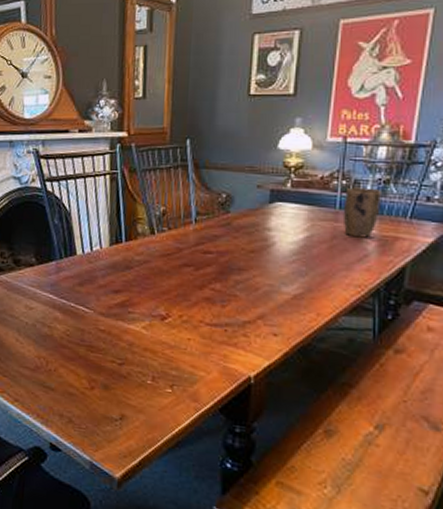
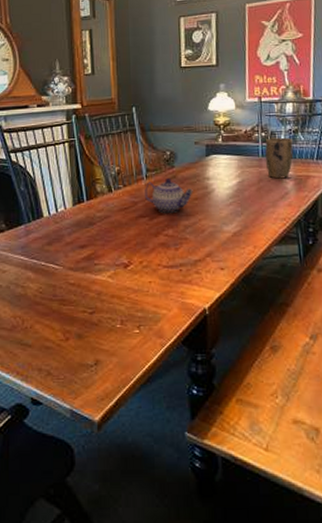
teapot: none [192,225,250,265] -> present [145,178,193,213]

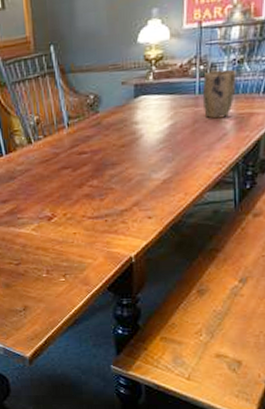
teapot: present [145,178,193,213] -> none [67,125,120,163]

